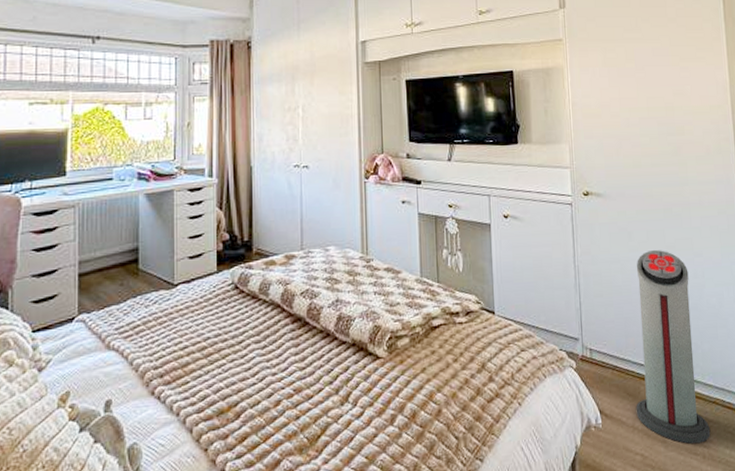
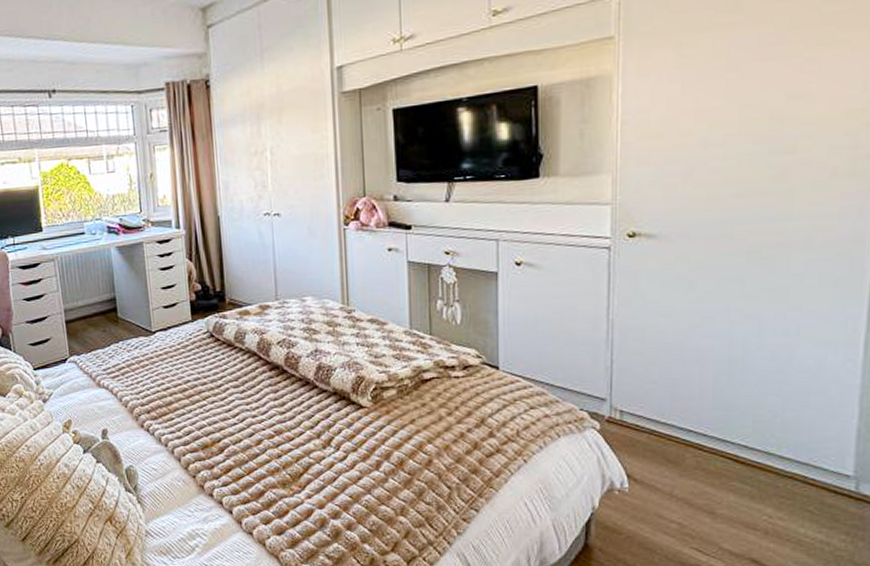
air purifier: present [636,249,711,445] -> none [676,301,781,519]

